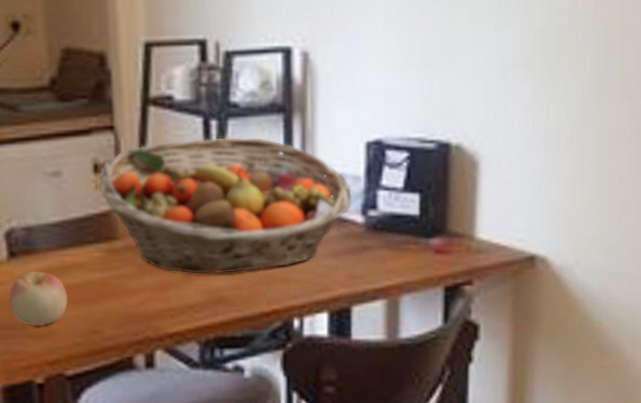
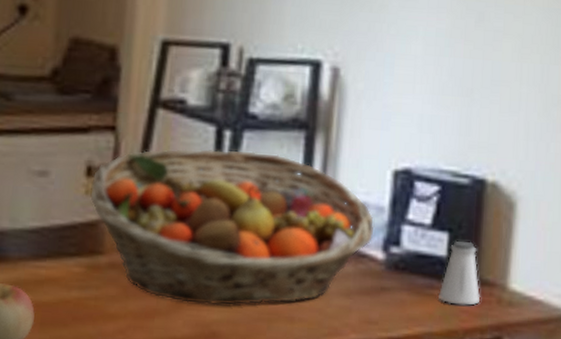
saltshaker: none [414,199,452,256] -> present [438,240,481,306]

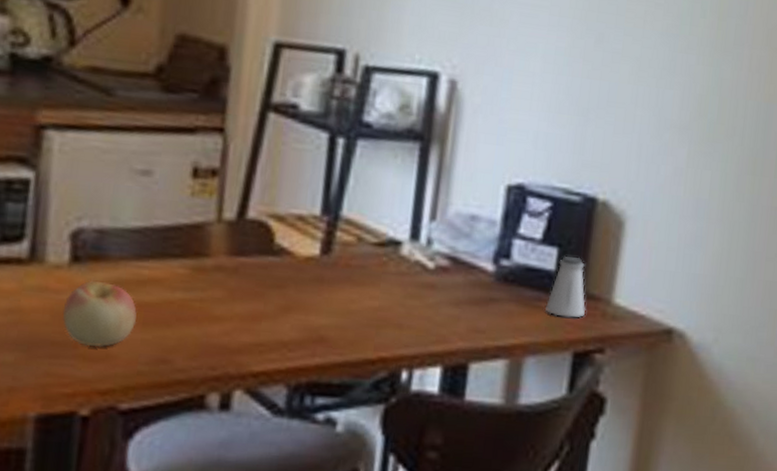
fruit basket: present [90,148,375,306] -> none [196,153,486,311]

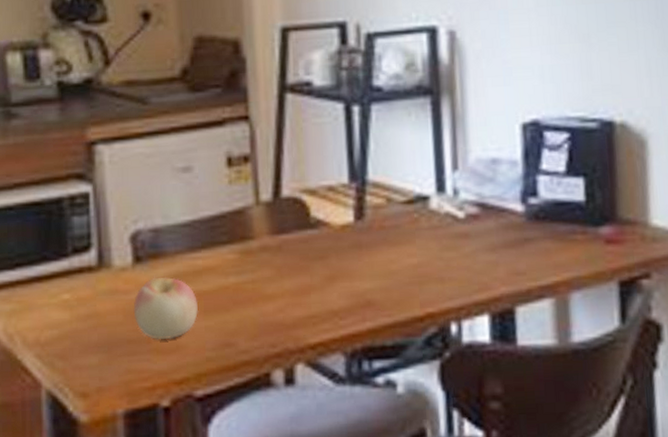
saltshaker: present [545,255,586,319] -> none [582,183,624,247]

